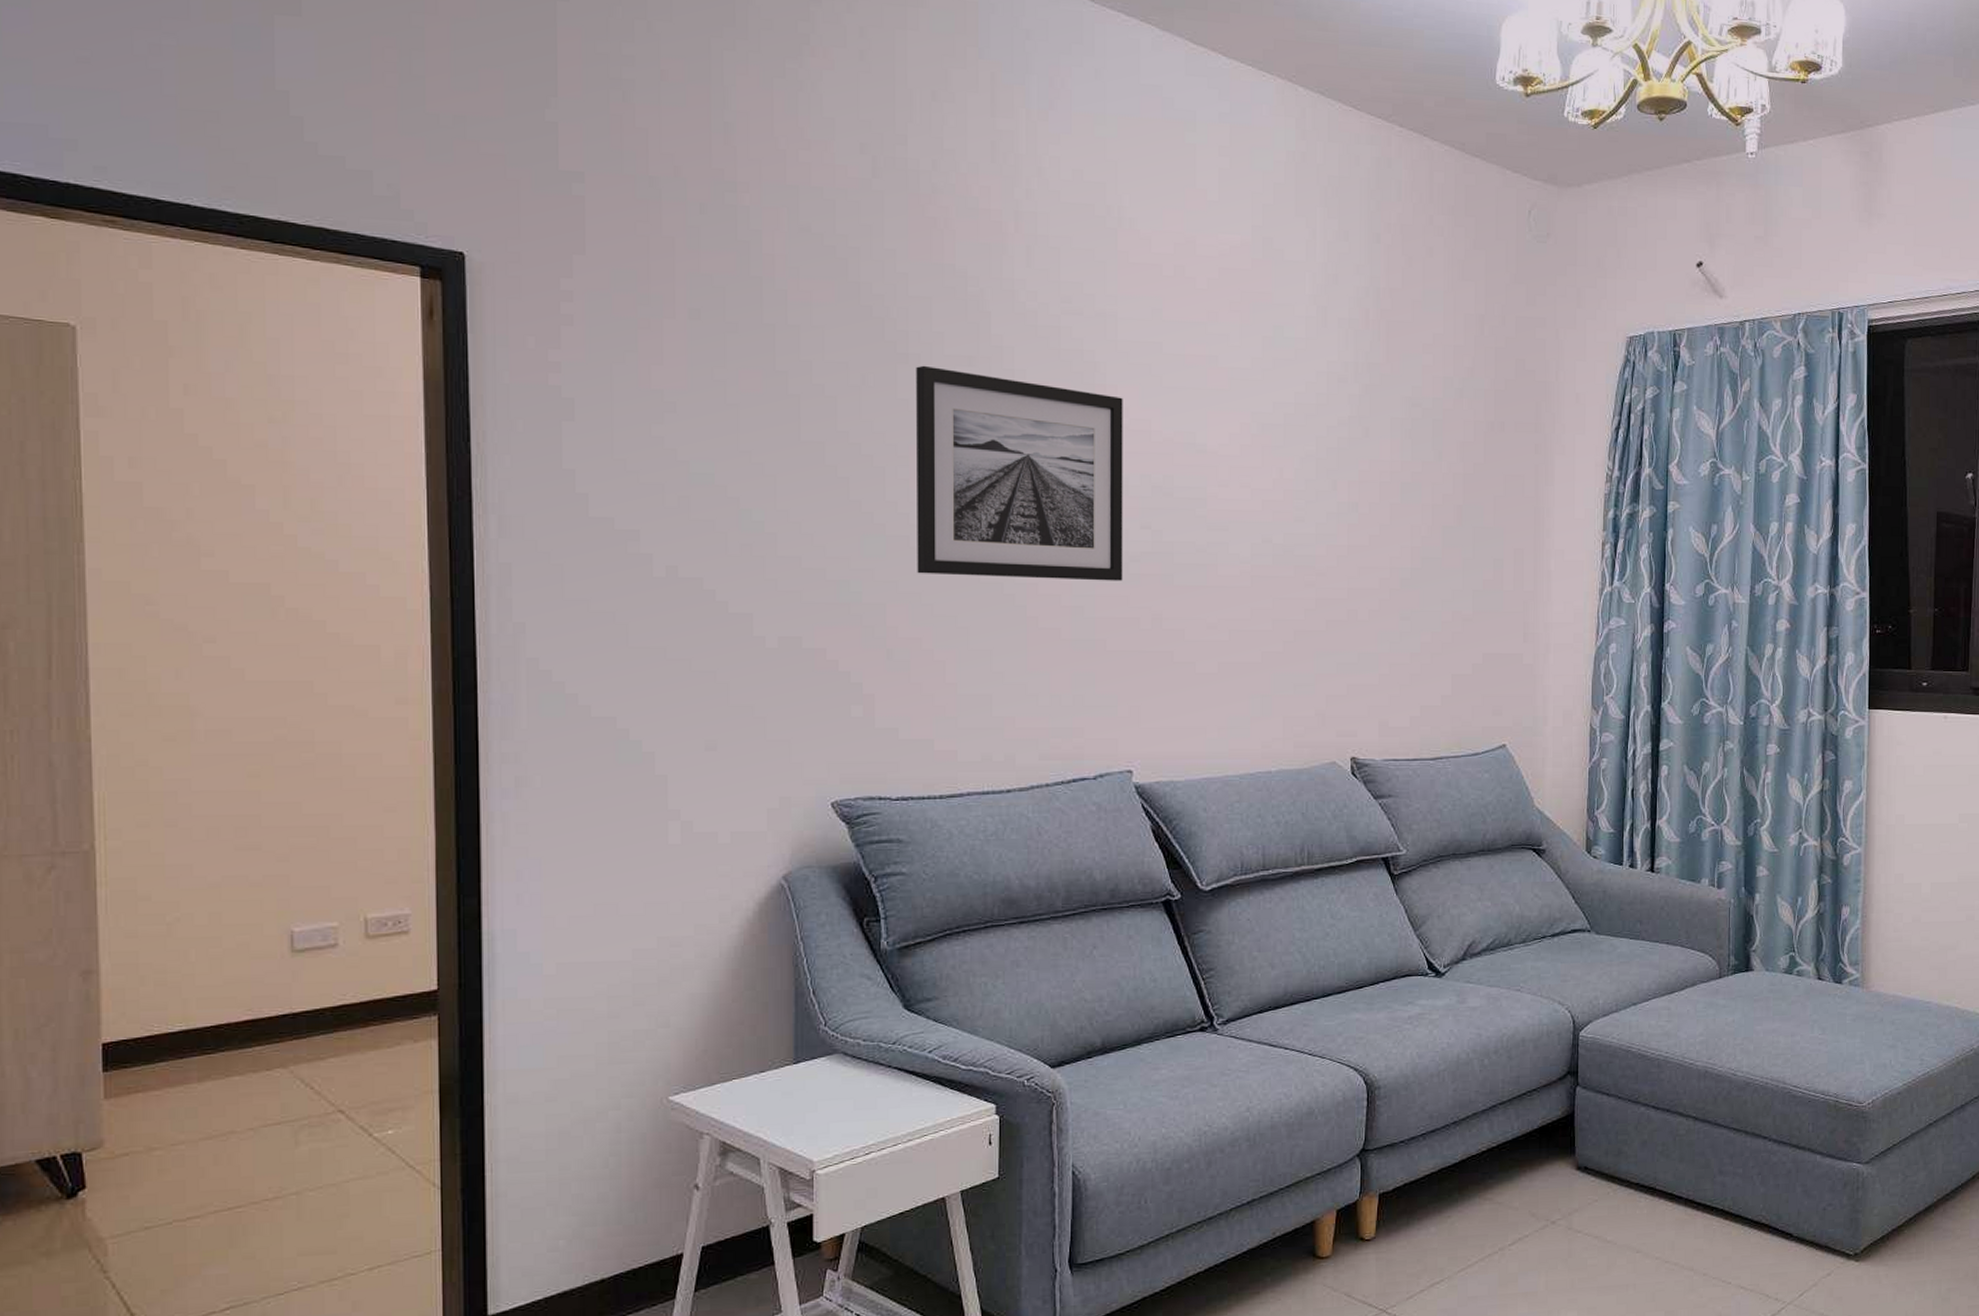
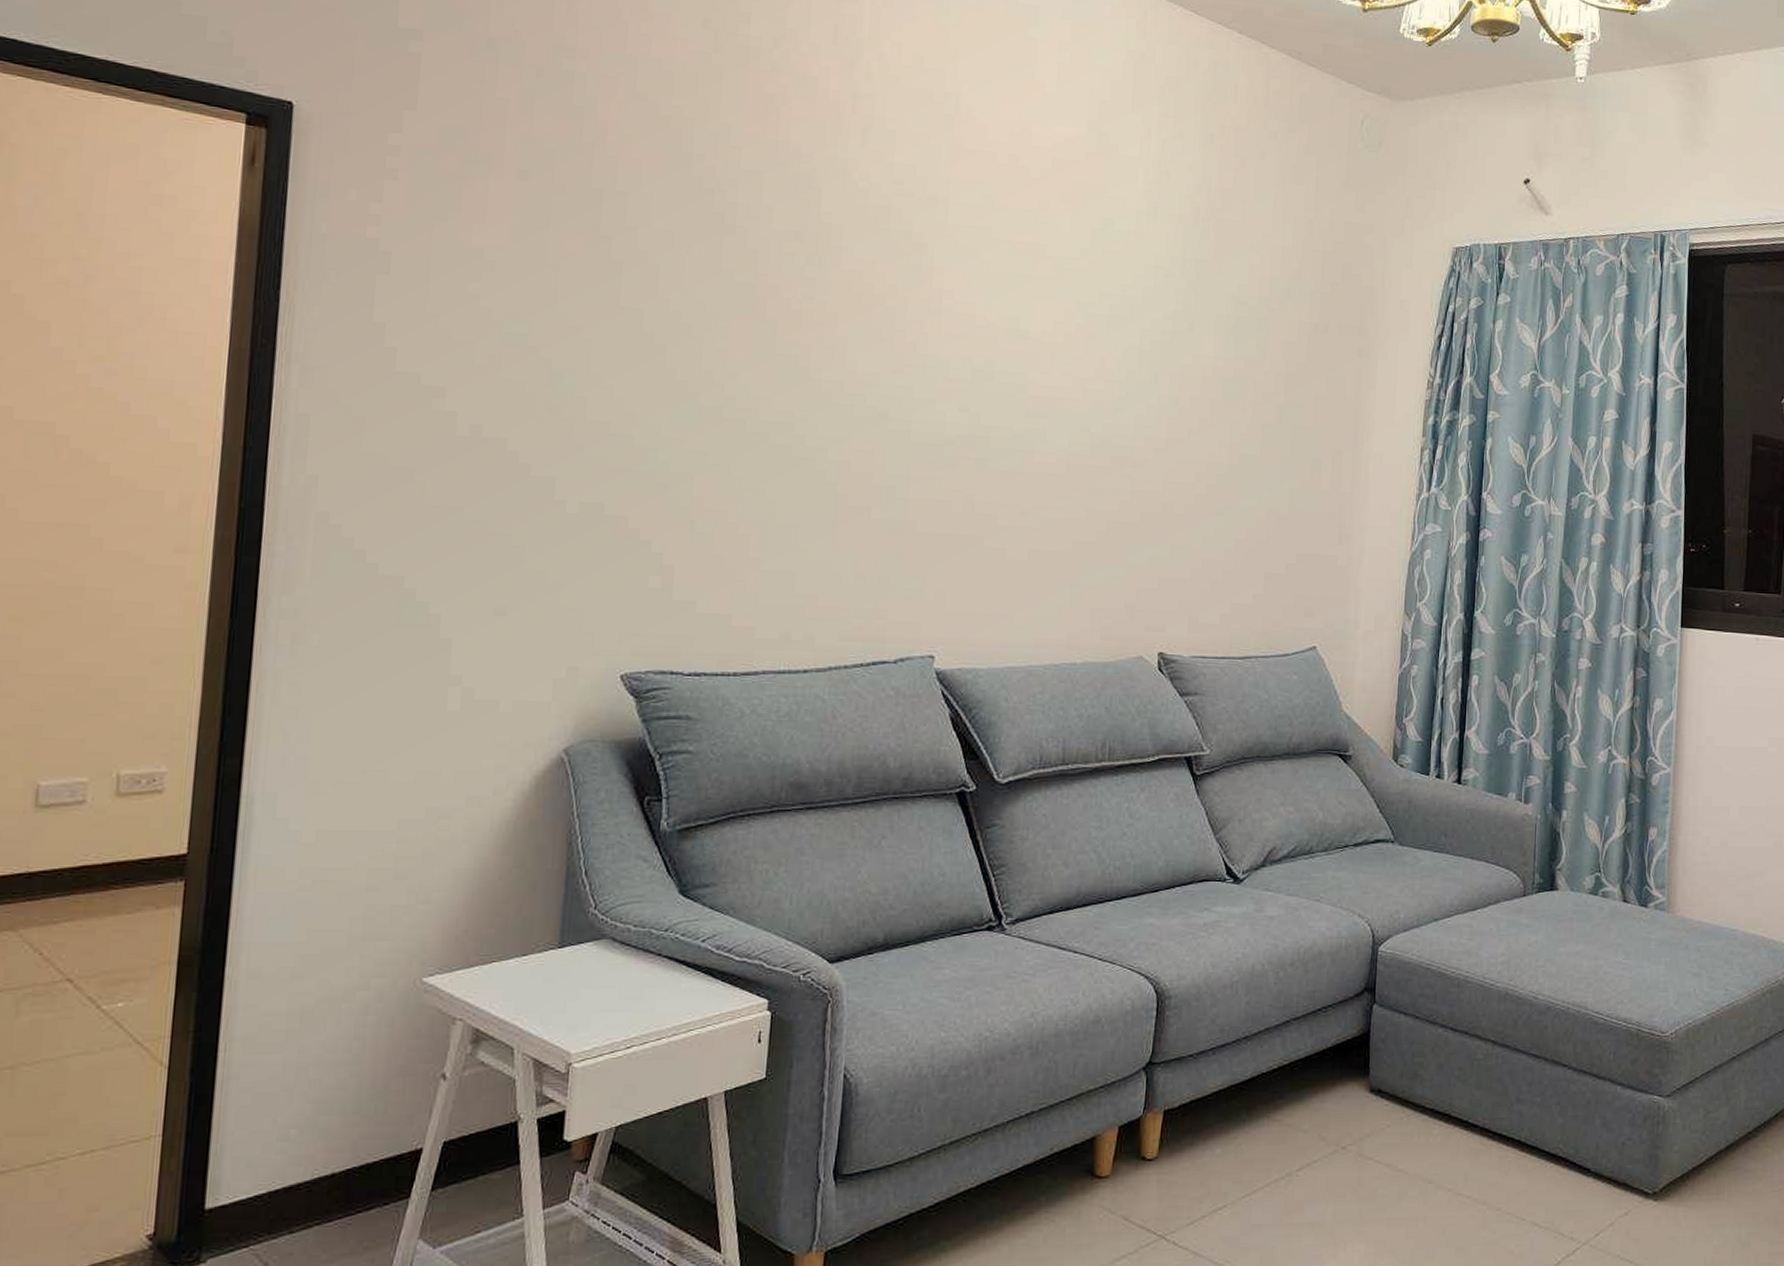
wall art: present [916,365,1123,581] -> none [728,238,949,463]

